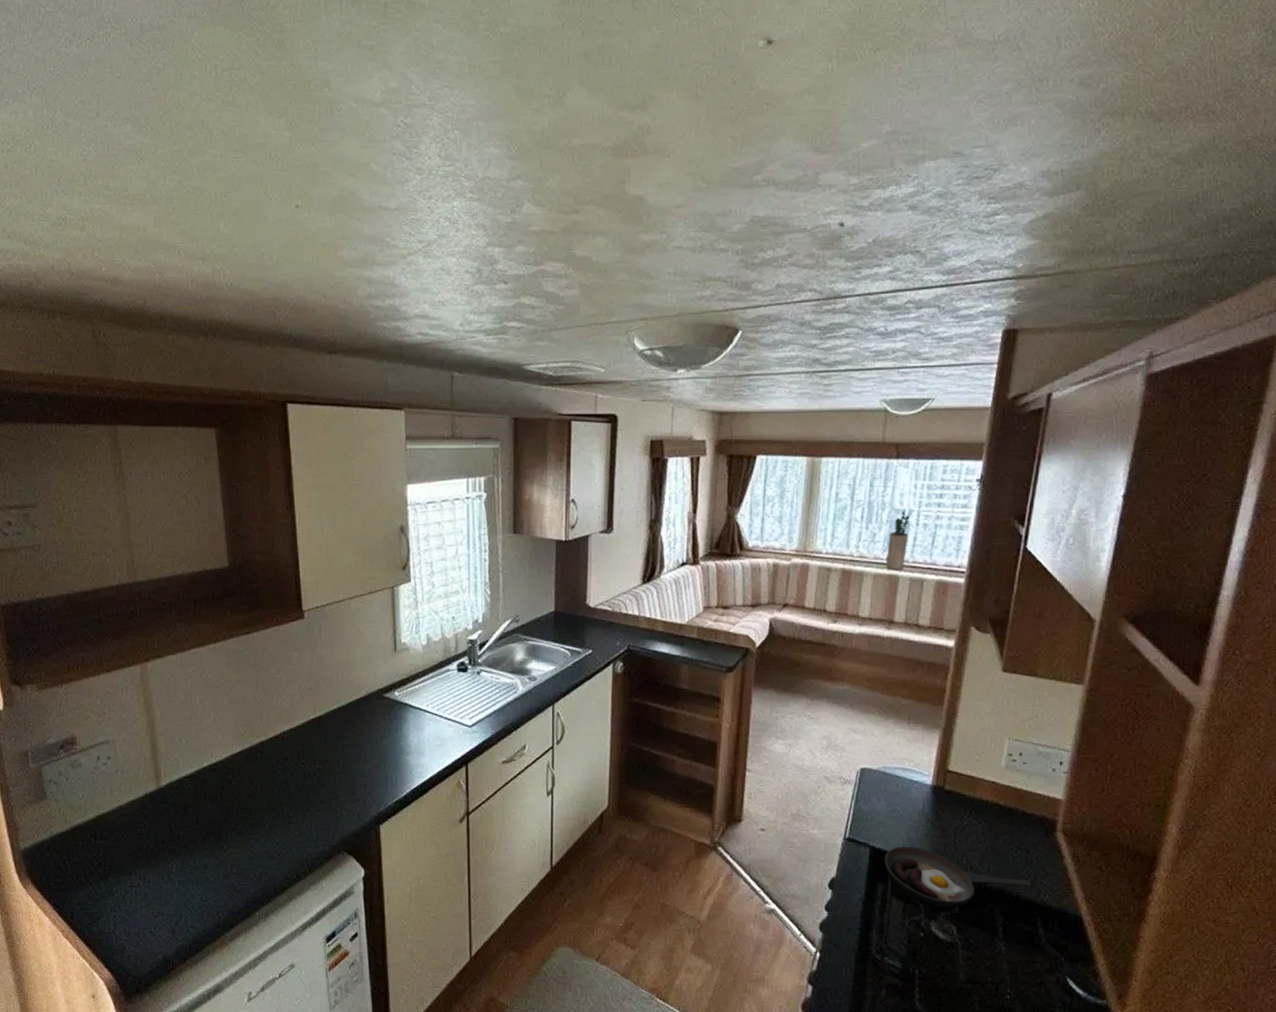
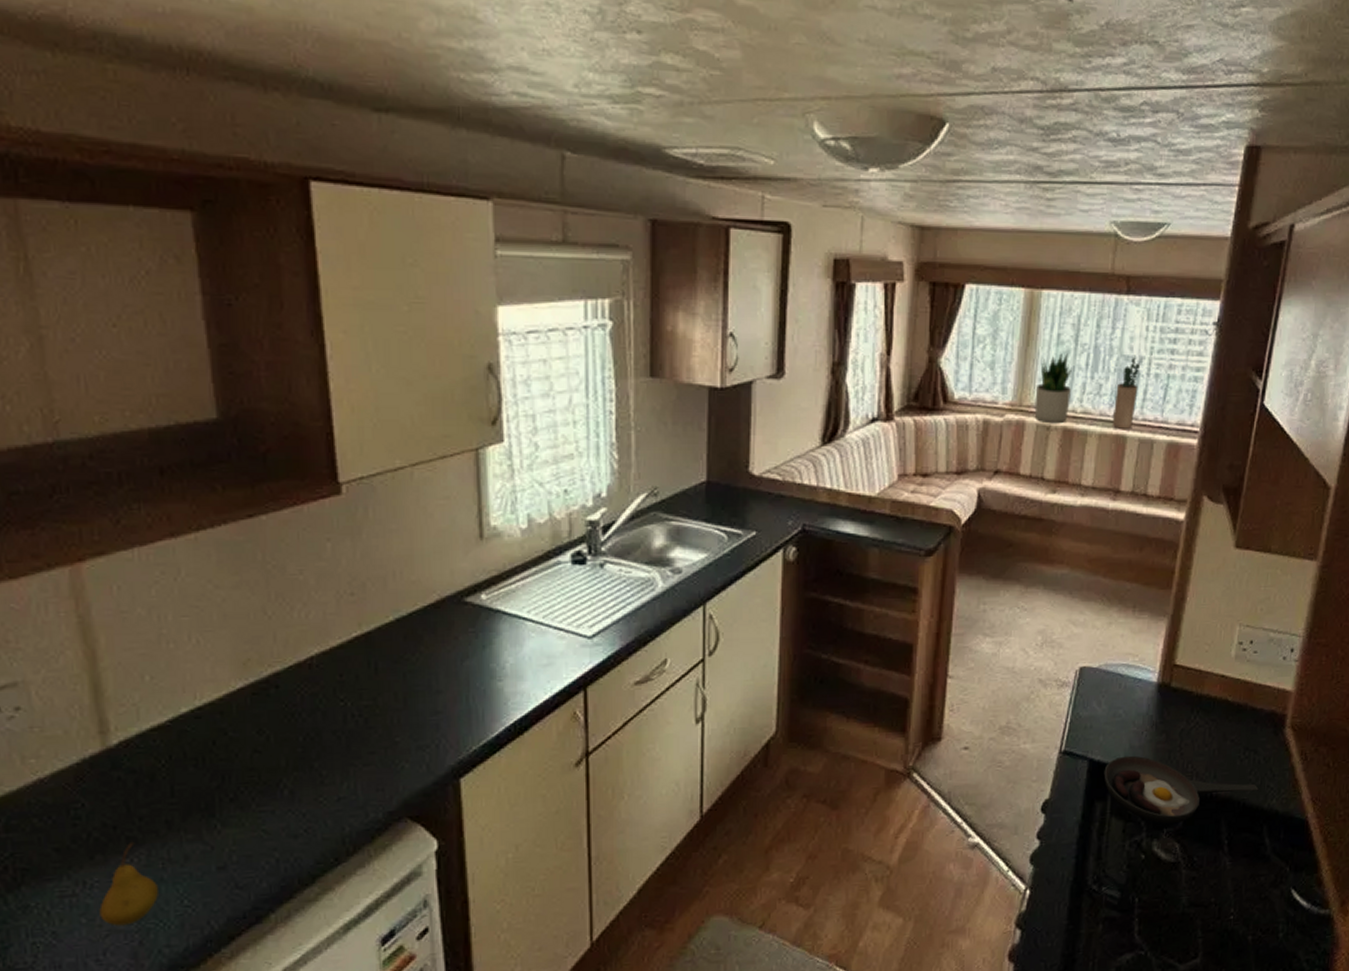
fruit: none [153,852,188,910] -> present [99,841,158,926]
planter: none [817,509,849,566] -> present [1034,353,1072,424]

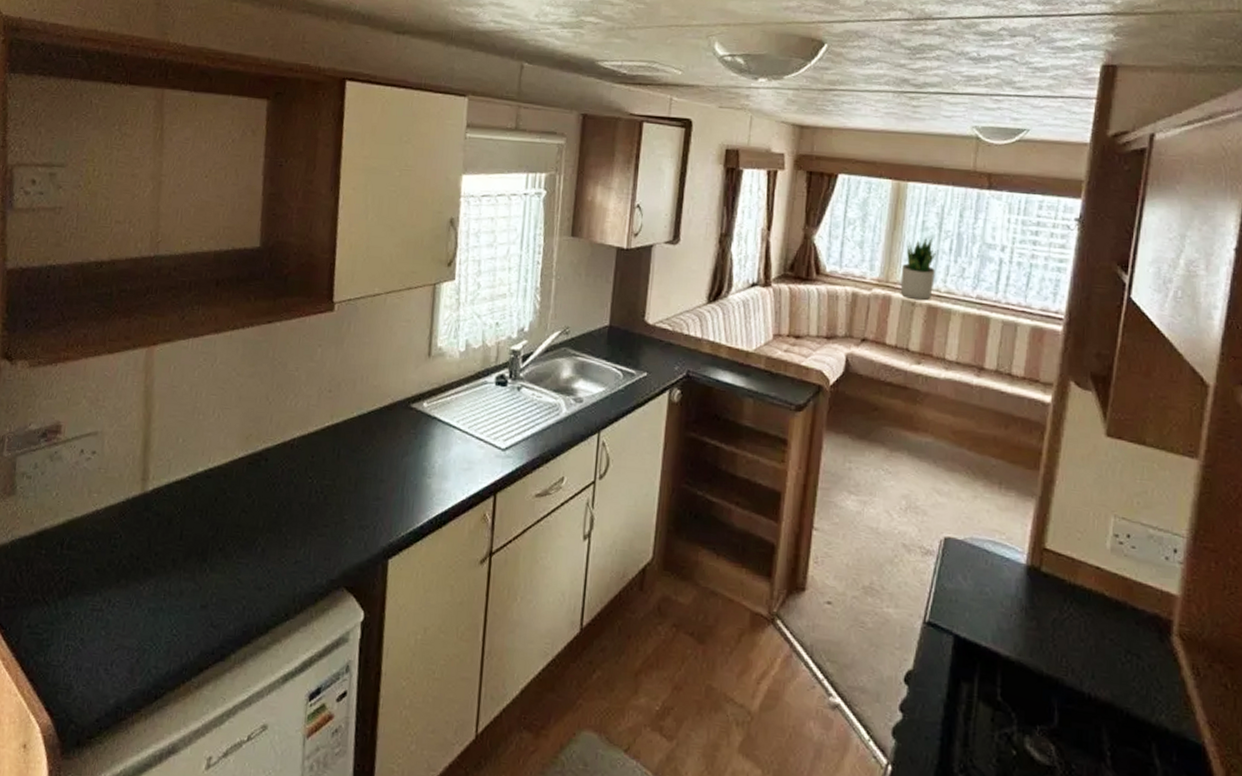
fruit: present [99,841,158,926] -> none [114,572,158,644]
frying pan: present [1104,755,1259,825] -> none [970,637,1144,723]
vase: present [1112,355,1141,429] -> none [975,244,1003,311]

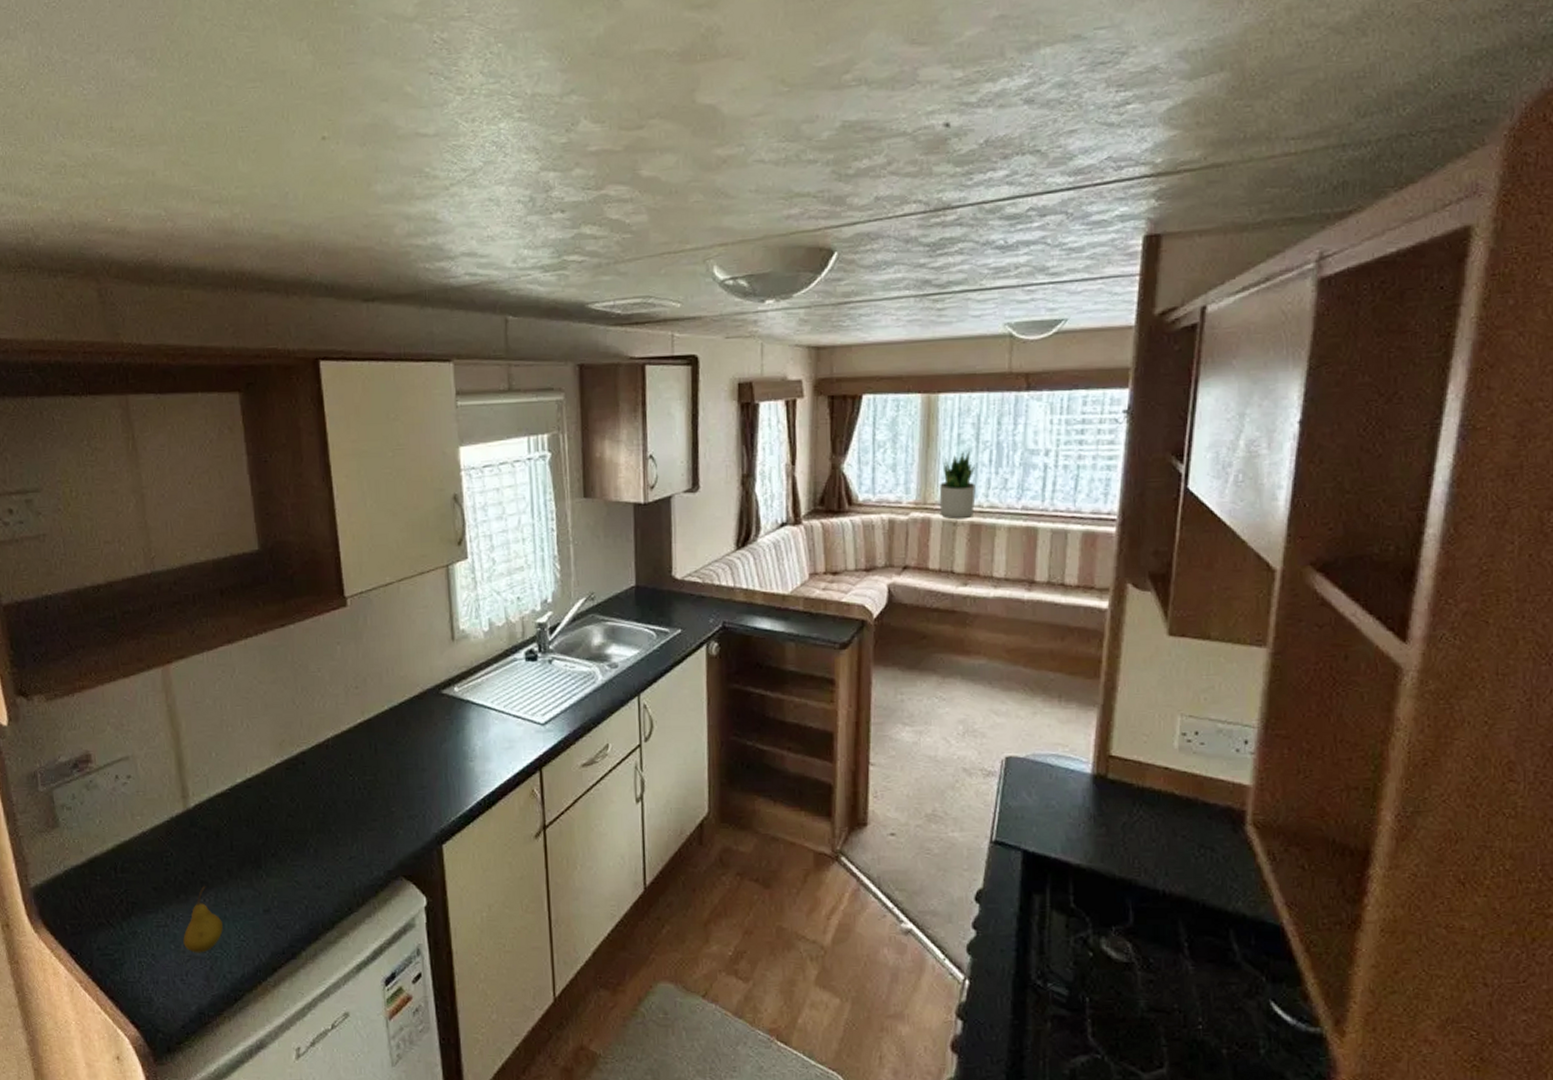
fruit: none [114,572,158,644] -> present [183,885,223,953]

